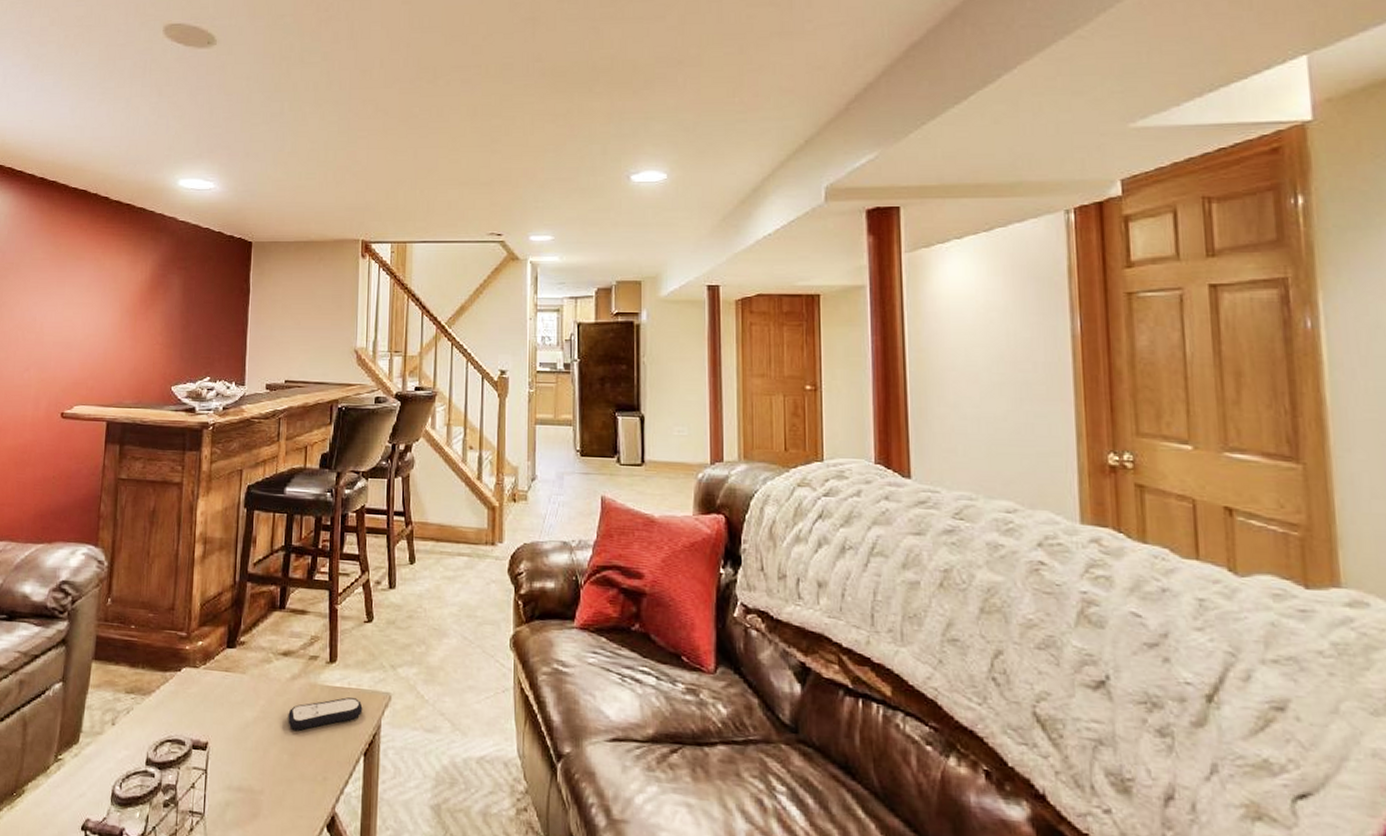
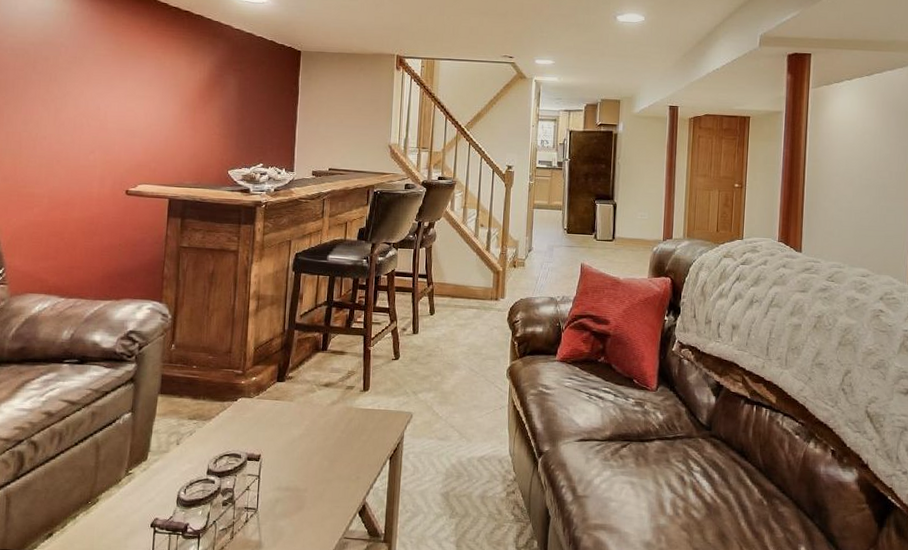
remote control: present [288,697,363,731] -> none [328,417,390,443]

